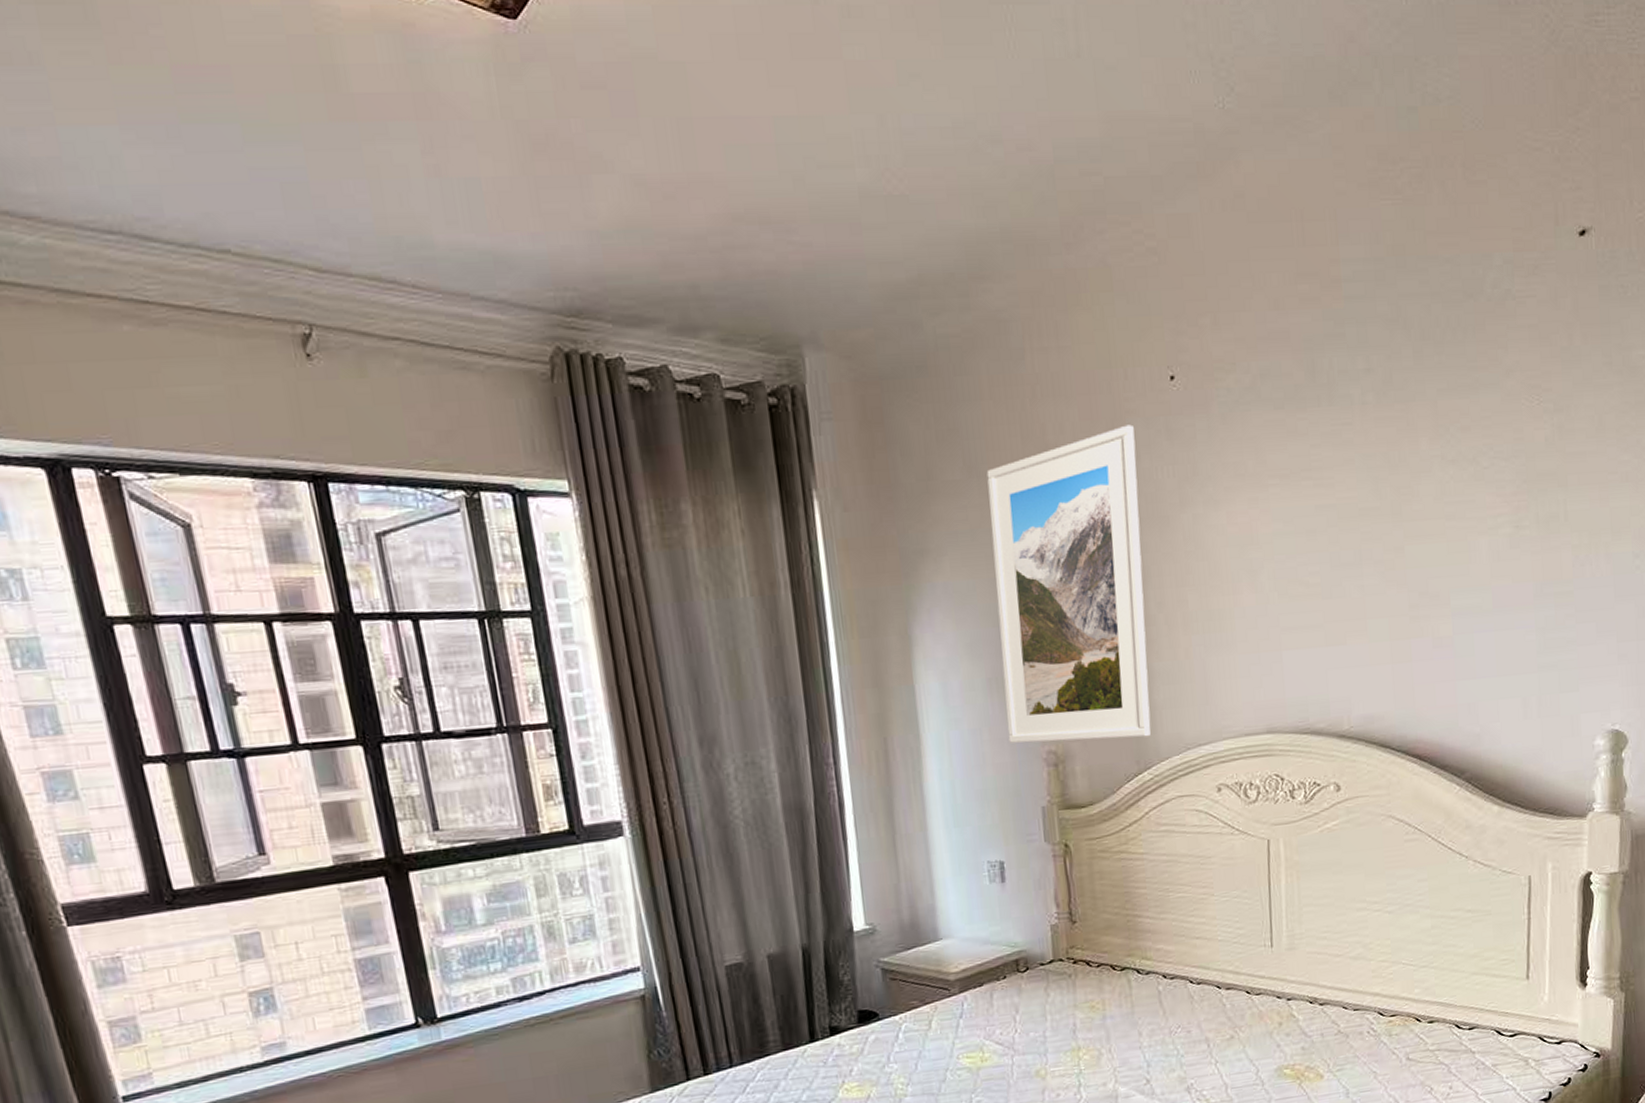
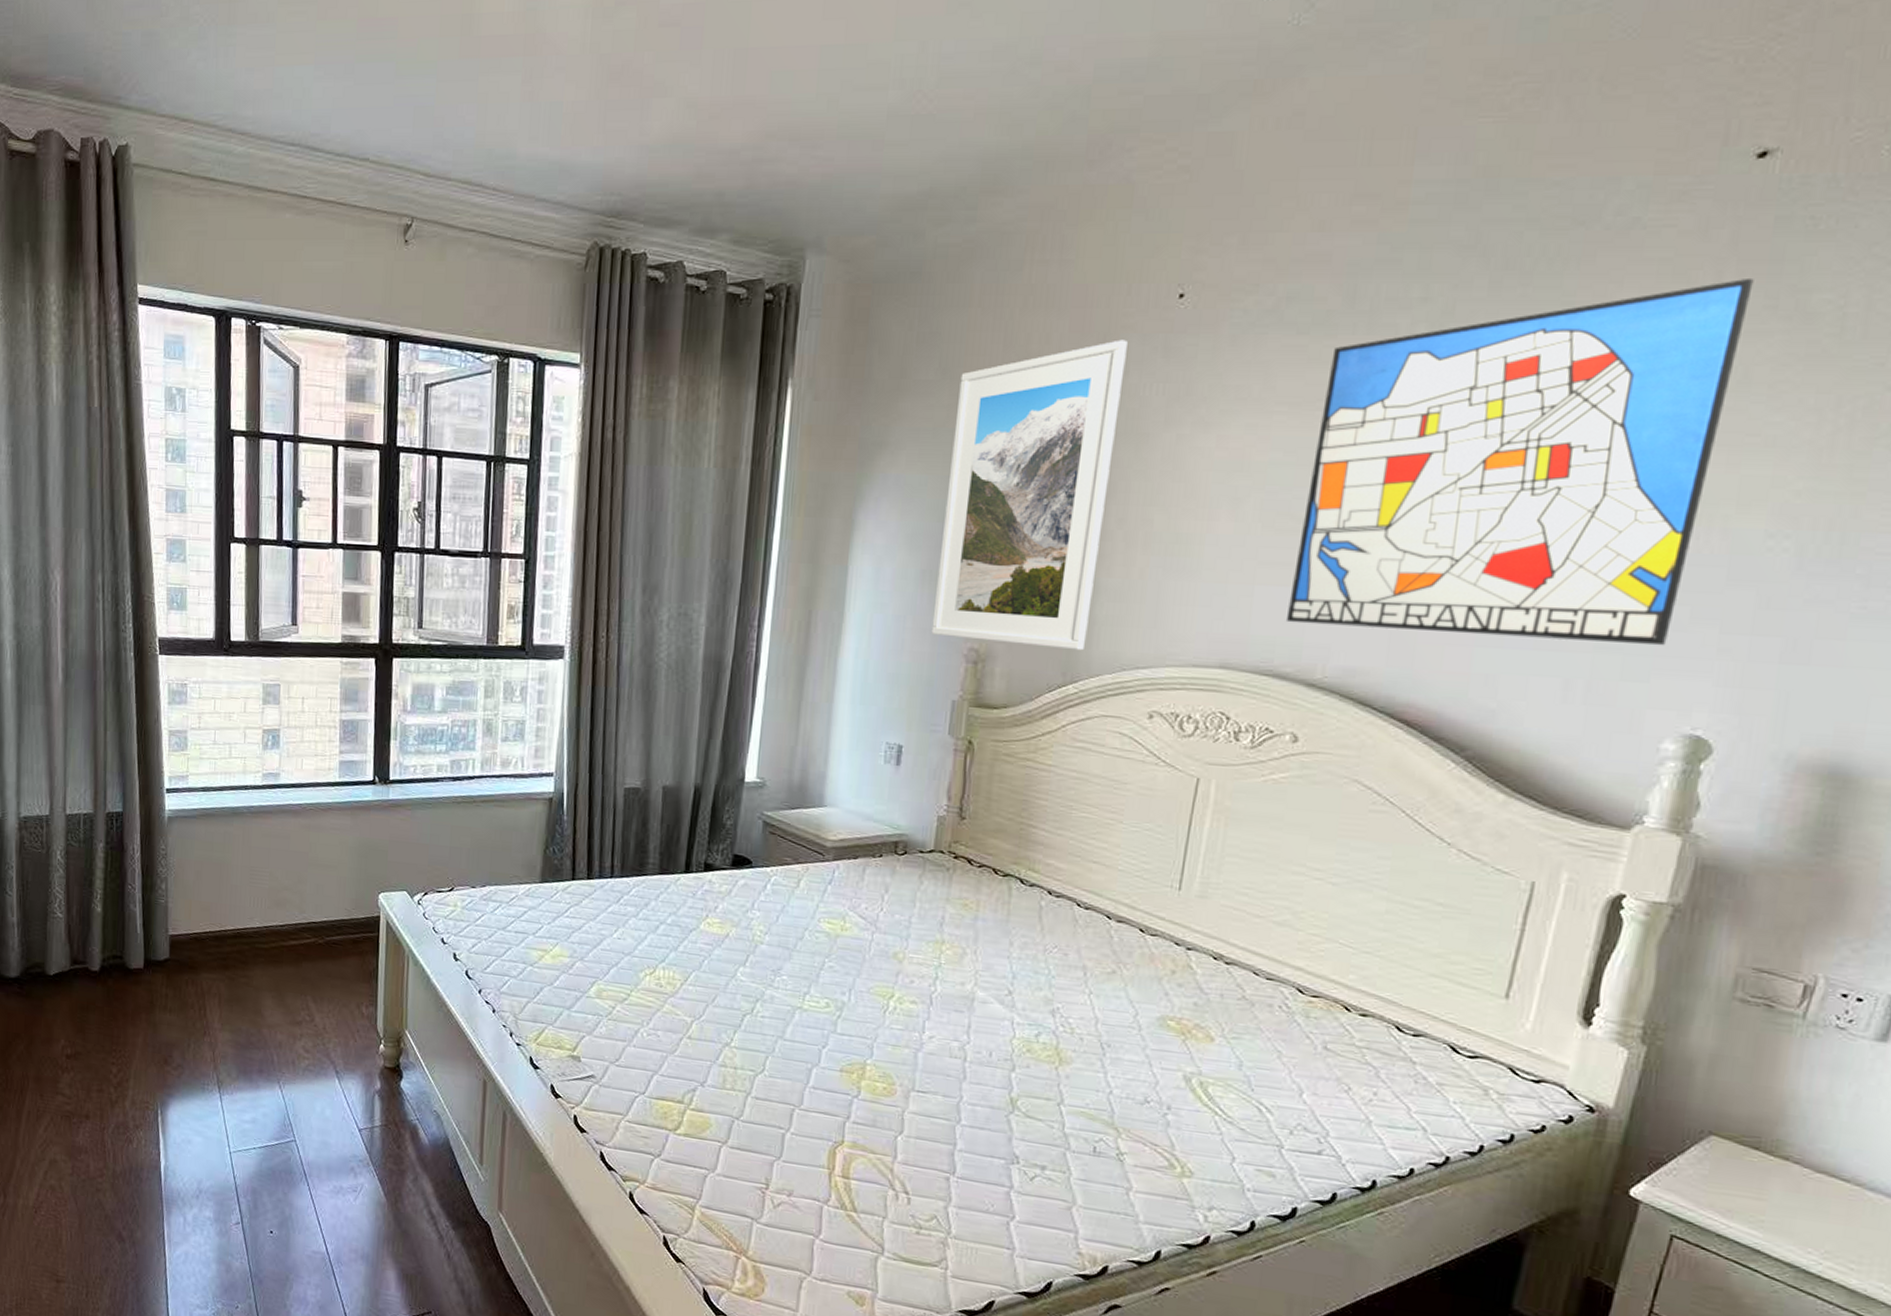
wall art: none [1306,339,1594,682] -> present [1285,277,1754,646]

